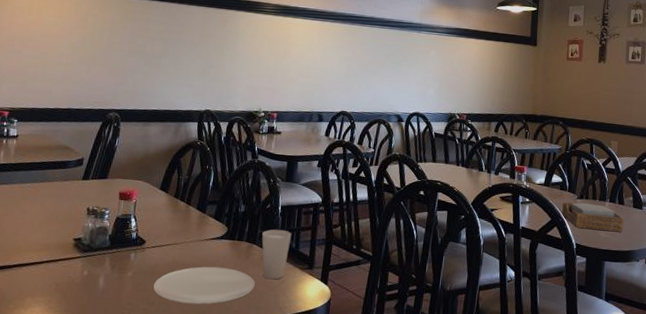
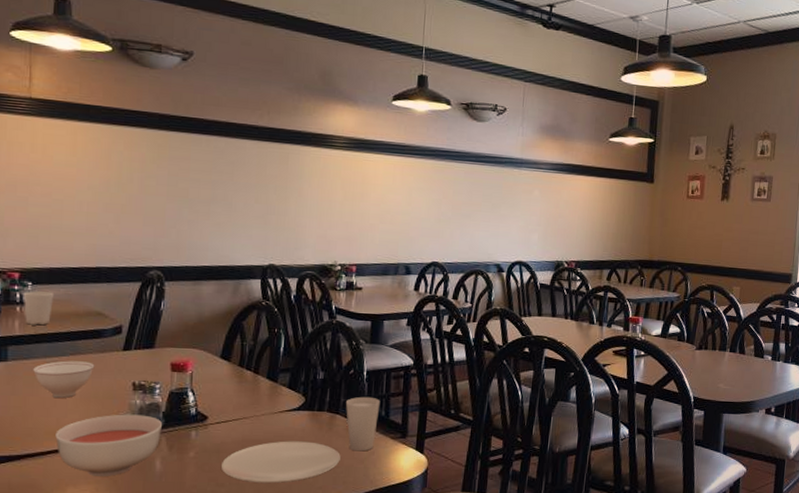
cup: none [8,127,34,156] -> present [24,291,55,326]
bowl: none [10,186,59,219] -> present [33,361,95,398]
bowl: none [21,235,109,290] -> present [55,414,163,476]
napkin holder: present [561,201,624,233] -> none [678,353,744,383]

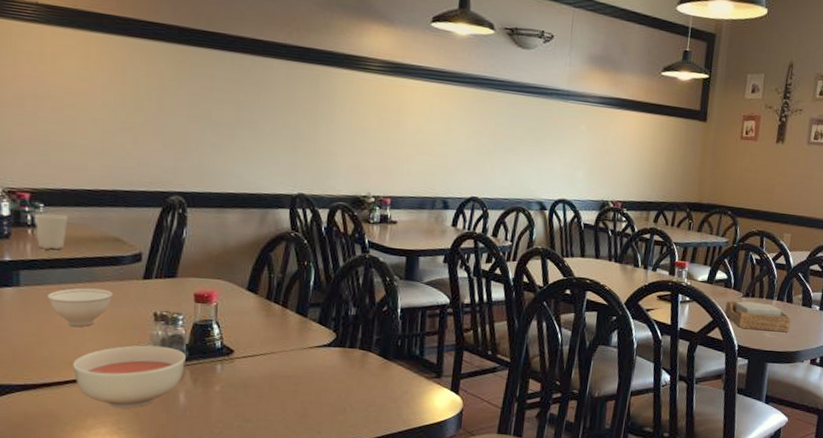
plate: present [220,441,341,484] -> none [247,377,373,421]
cup: present [345,396,381,452] -> none [378,334,415,391]
napkin holder: none [678,353,744,383] -> present [724,300,791,333]

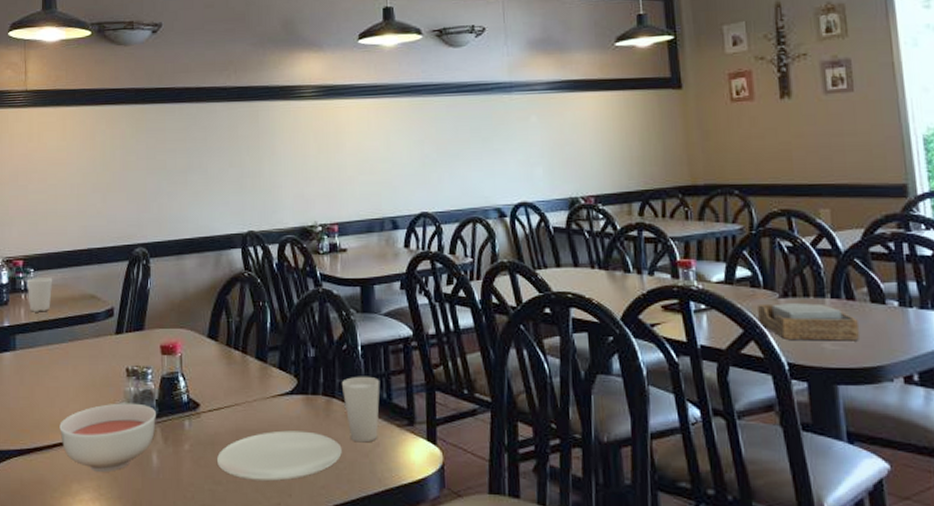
bowl: present [48,288,113,327] -> none [38,347,91,387]
plate: none [247,377,373,421] -> present [216,430,342,482]
cup: none [378,334,415,391] -> present [341,376,380,443]

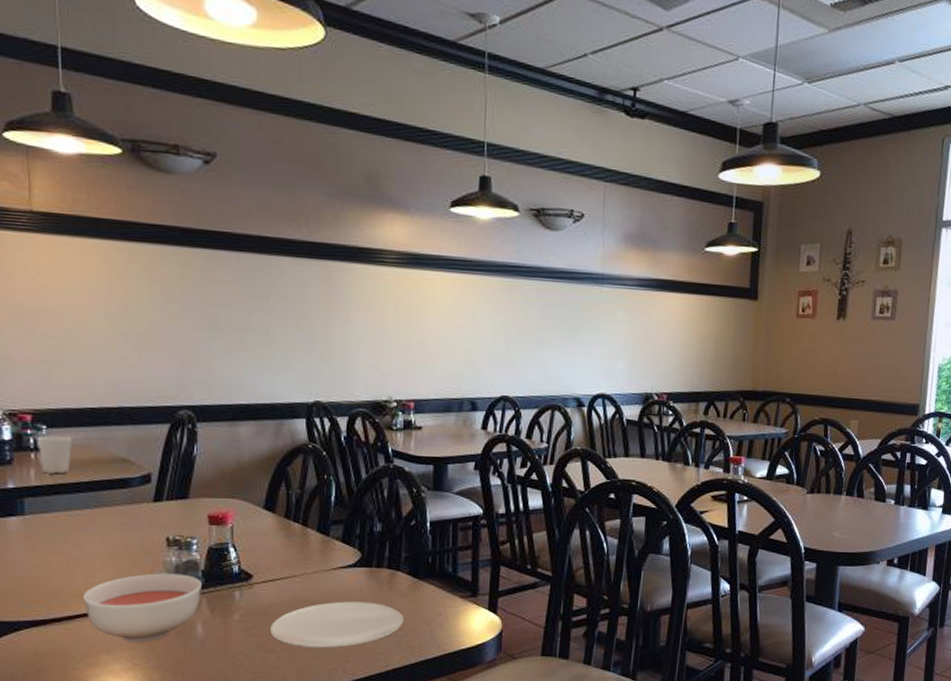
cup: present [341,376,380,443] -> none [407,550,447,612]
napkin holder: present [757,303,859,341] -> none [787,497,863,531]

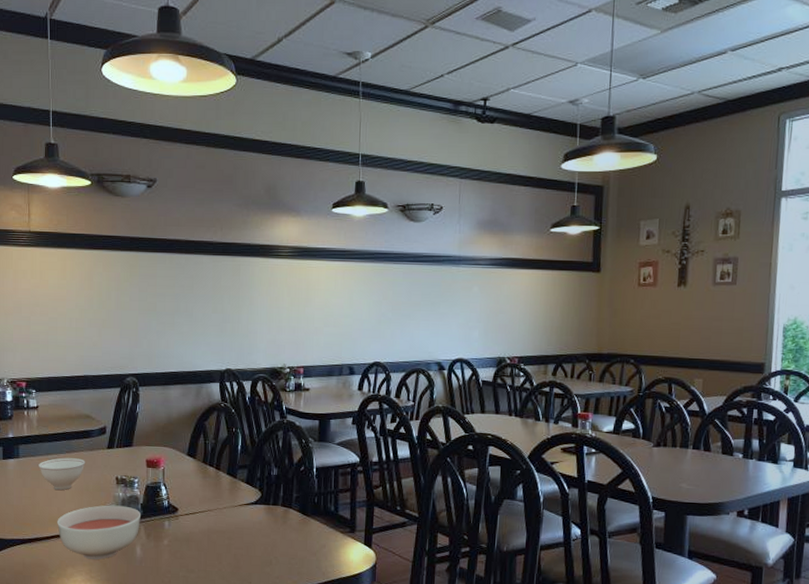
cup: present [38,435,73,475] -> none [30,397,53,427]
bowl: none [54,514,123,556] -> present [39,457,86,490]
plate: present [269,601,404,649] -> none [190,532,295,572]

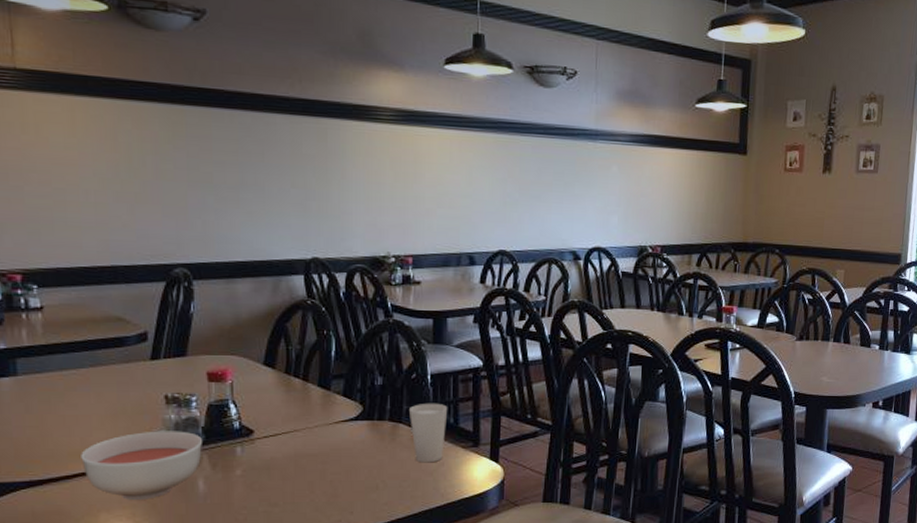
bowl: present [39,457,86,490] -> none [48,373,120,415]
cup: none [297,492,330,545] -> present [408,403,448,463]

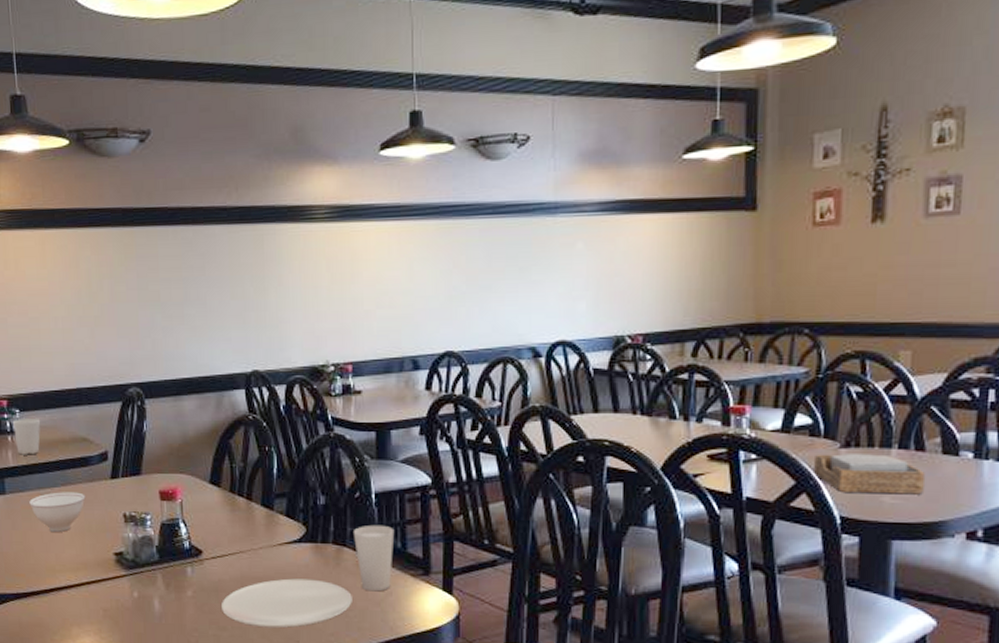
cup: none [29,295,65,334] -> present [13,419,41,455]
bowl: none [48,373,120,415] -> present [29,492,86,532]
bowl: present [81,431,203,500] -> none [56,548,158,616]
plate: none [272,454,406,502] -> present [220,578,352,629]
napkin holder: none [777,344,849,376] -> present [812,454,925,495]

